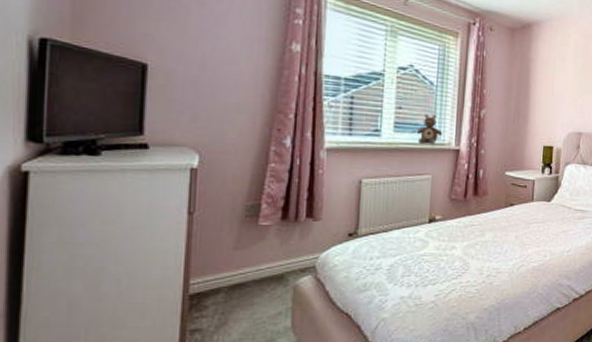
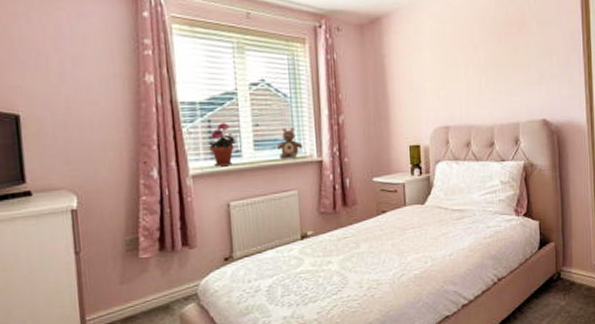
potted plant: none [350,101,376,144] -> present [210,123,235,167]

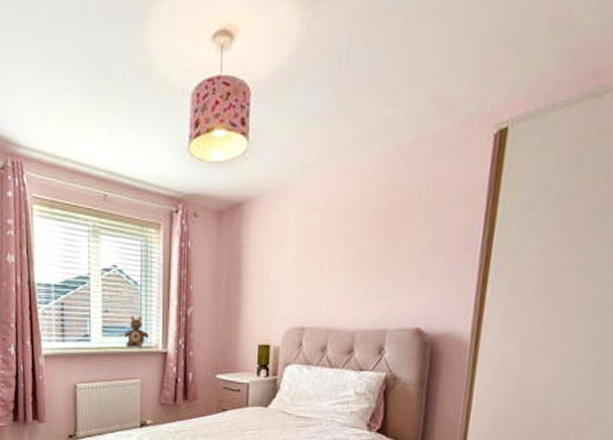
potted plant: present [210,123,235,167] -> none [62,306,85,350]

